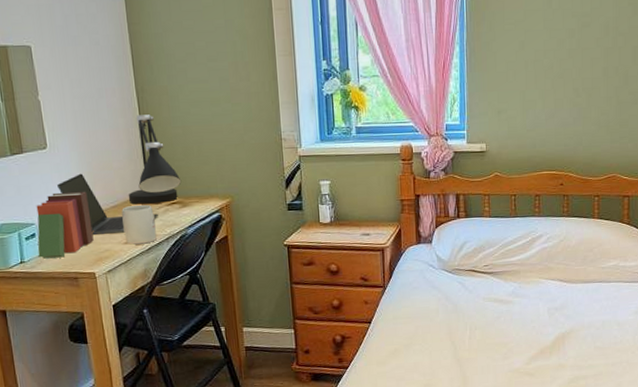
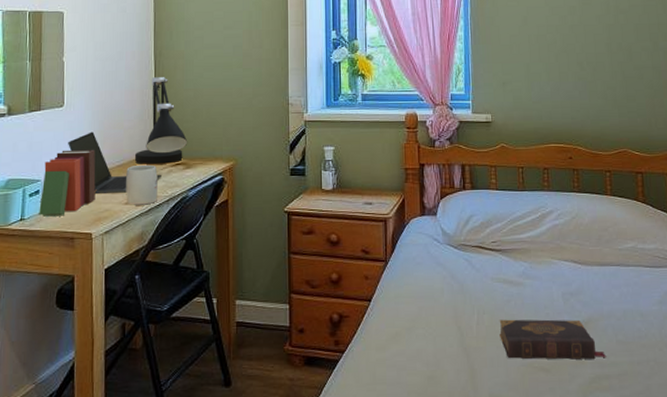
book: none [489,331,585,367] -> present [499,319,607,360]

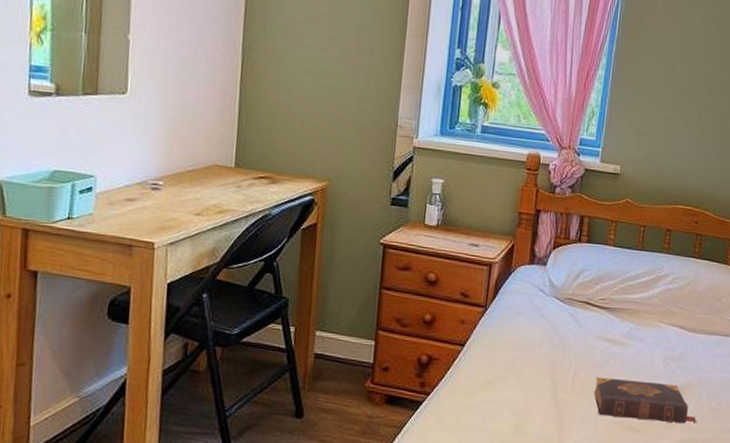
books: present [39,149,96,217] -> none [90,144,163,220]
laptop: present [68,131,161,195] -> none [130,127,241,202]
mug: present [125,164,159,205] -> none [197,172,237,219]
desk lamp: present [134,77,188,165] -> none [210,73,276,176]

